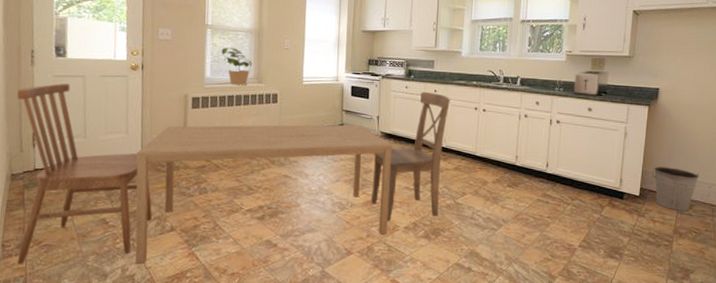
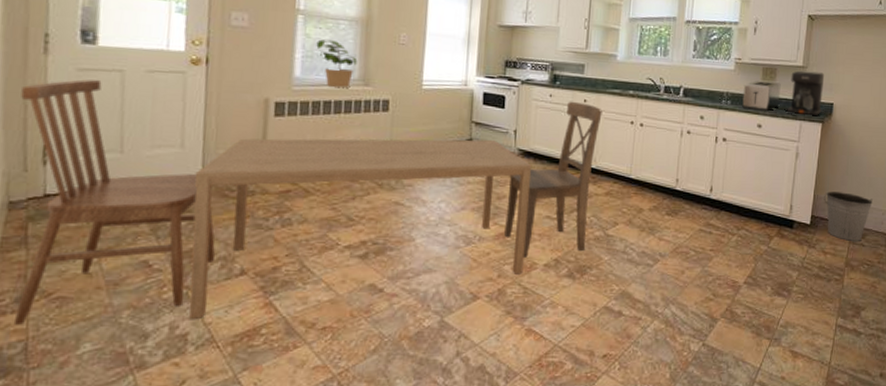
coffee maker: none [614,60,650,100] -> present [785,70,825,116]

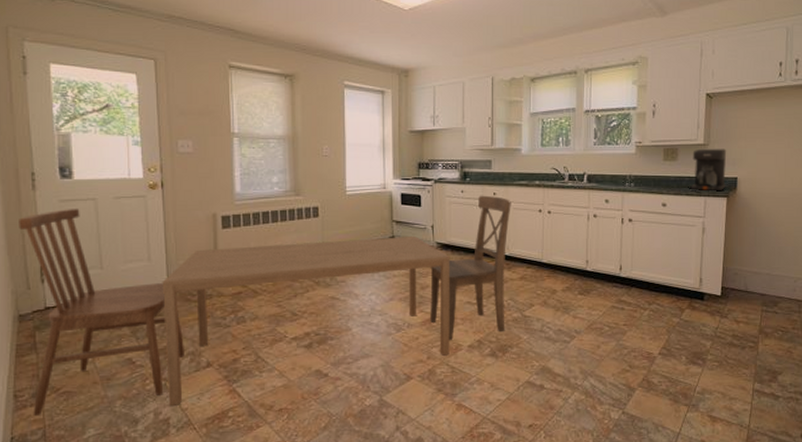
potted plant: present [316,39,358,89] -> none [251,158,288,200]
toaster: present [741,81,781,112] -> none [644,162,683,191]
bucket: present [824,191,873,241] -> none [733,263,784,309]

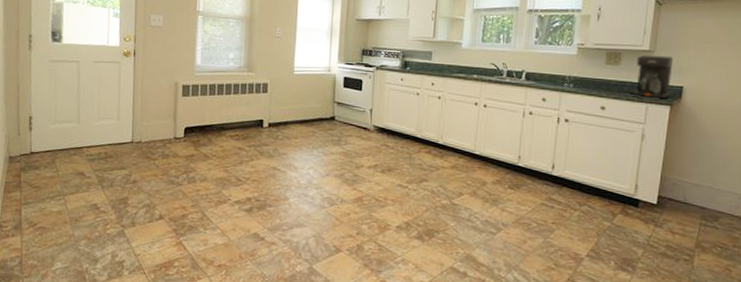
dining chair: present [19,208,184,417] -> none [13,68,142,246]
dining table: present [162,235,451,407] -> none [124,113,386,251]
dining chair: present [430,195,511,340] -> none [362,84,448,219]

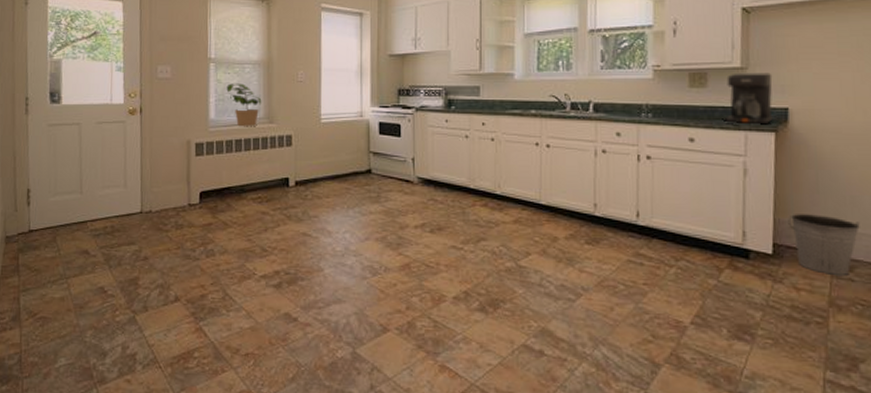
potted plant: none [212,35,243,74] -> present [226,83,262,127]
bucket: none [672,173,727,224] -> present [788,214,860,275]

